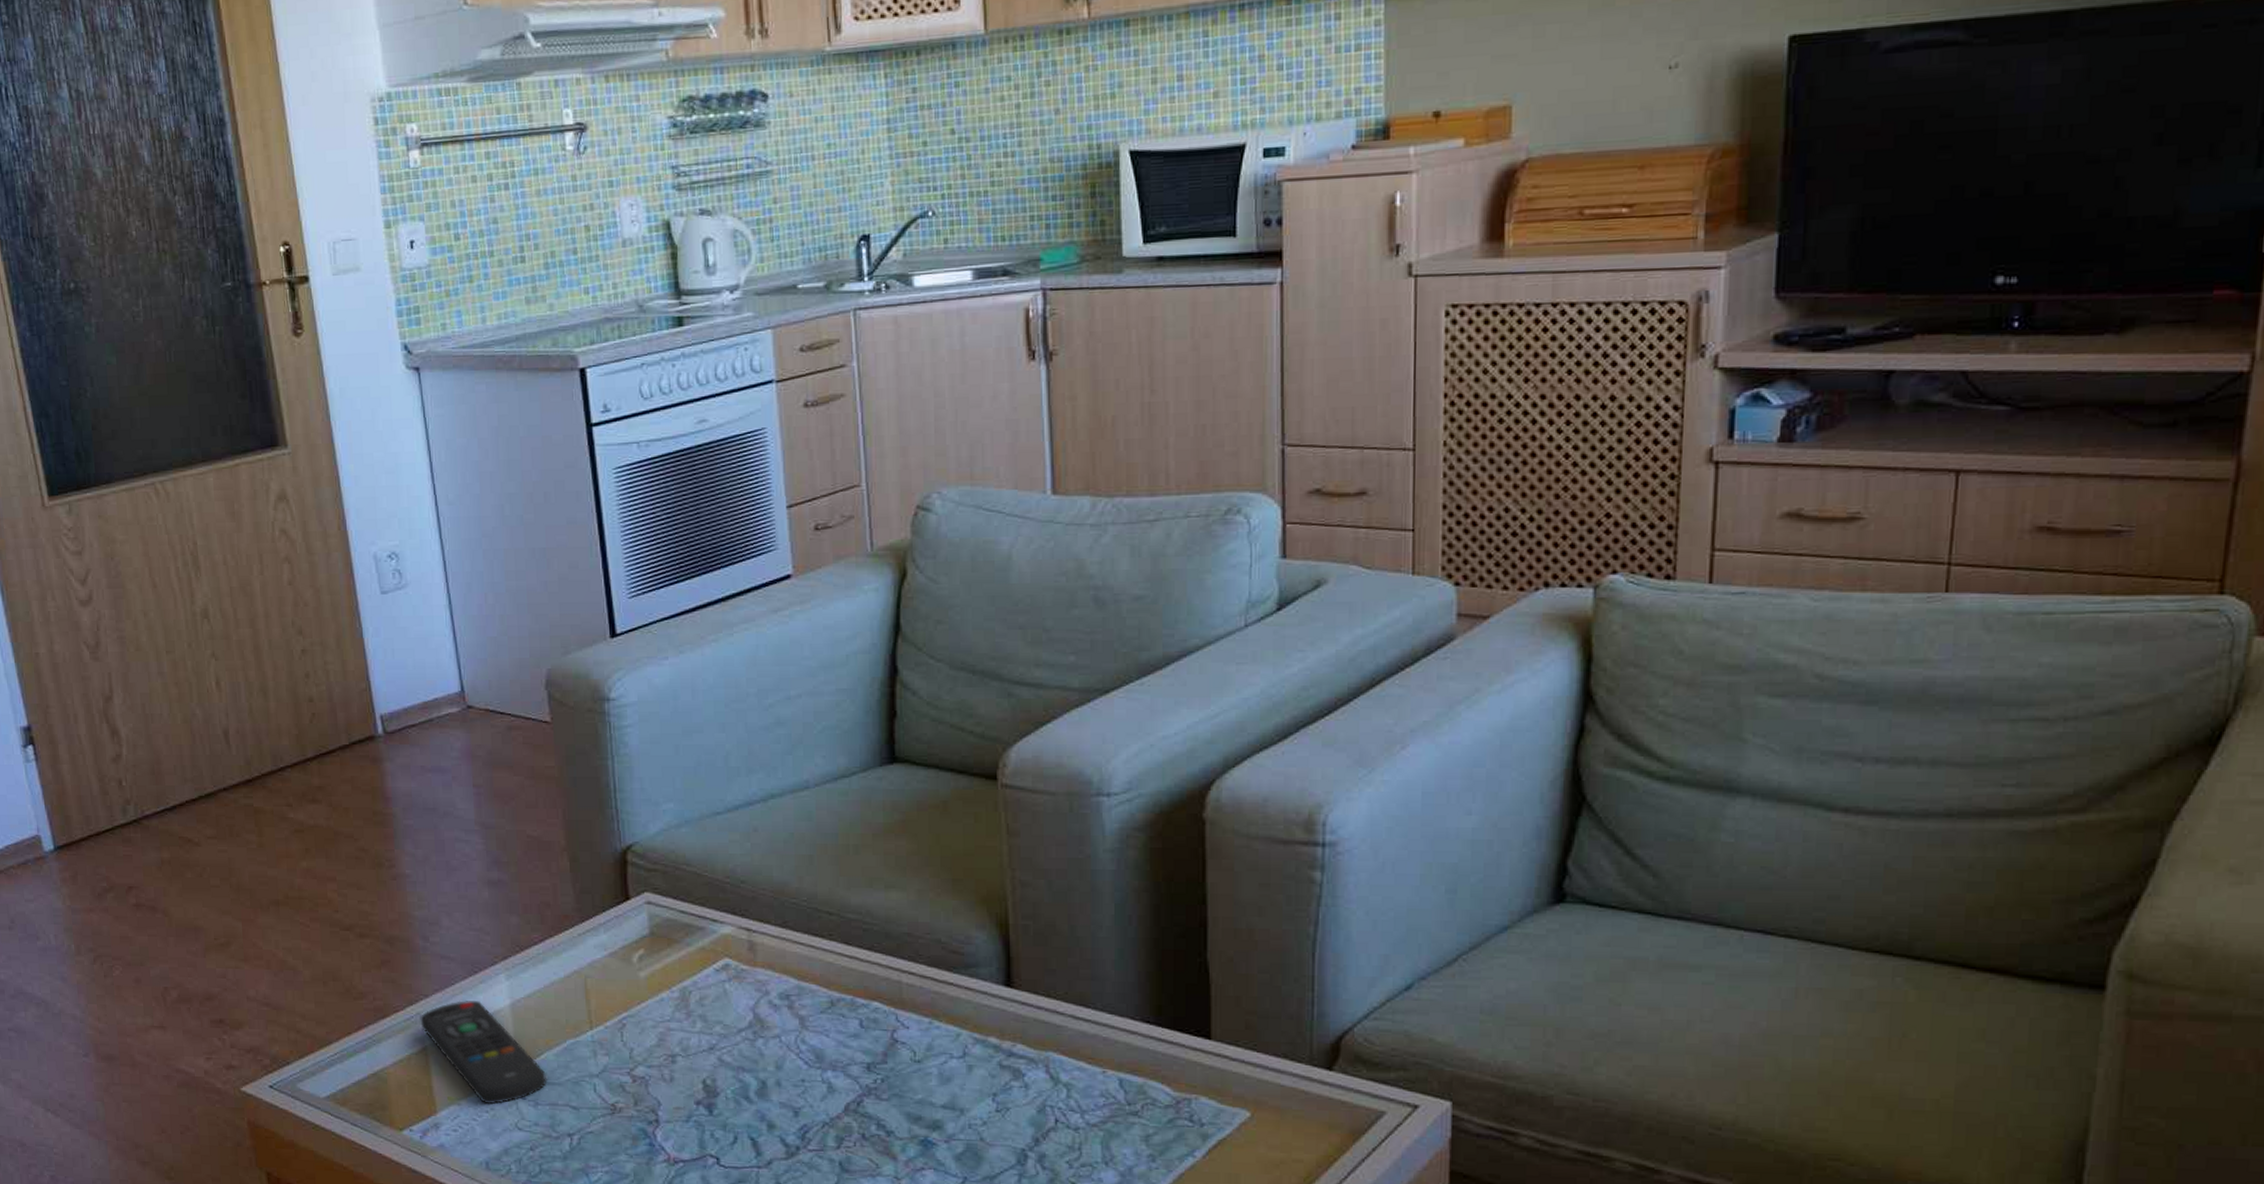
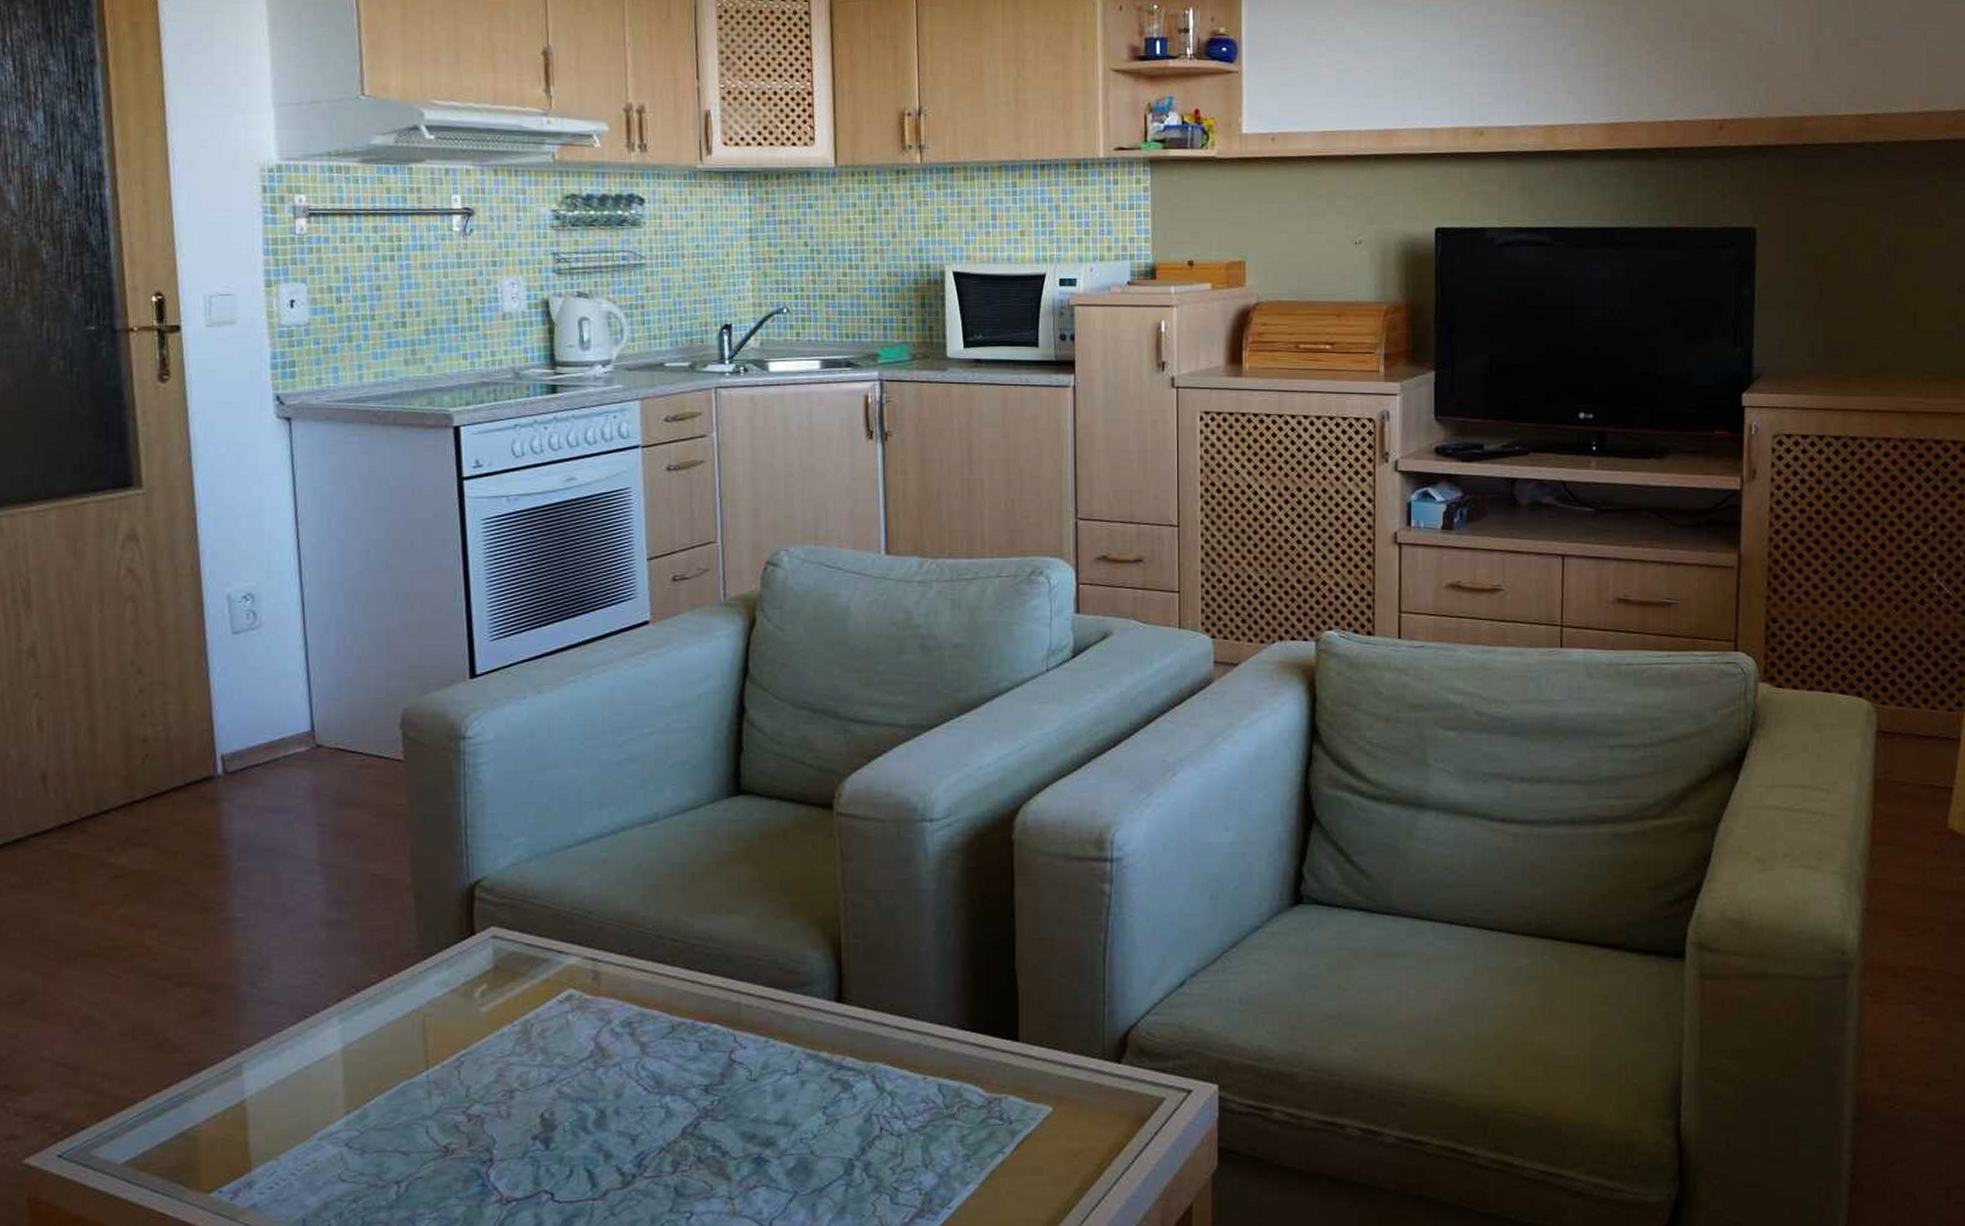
remote control: present [420,1000,548,1104] -> none [240,1047,377,1156]

